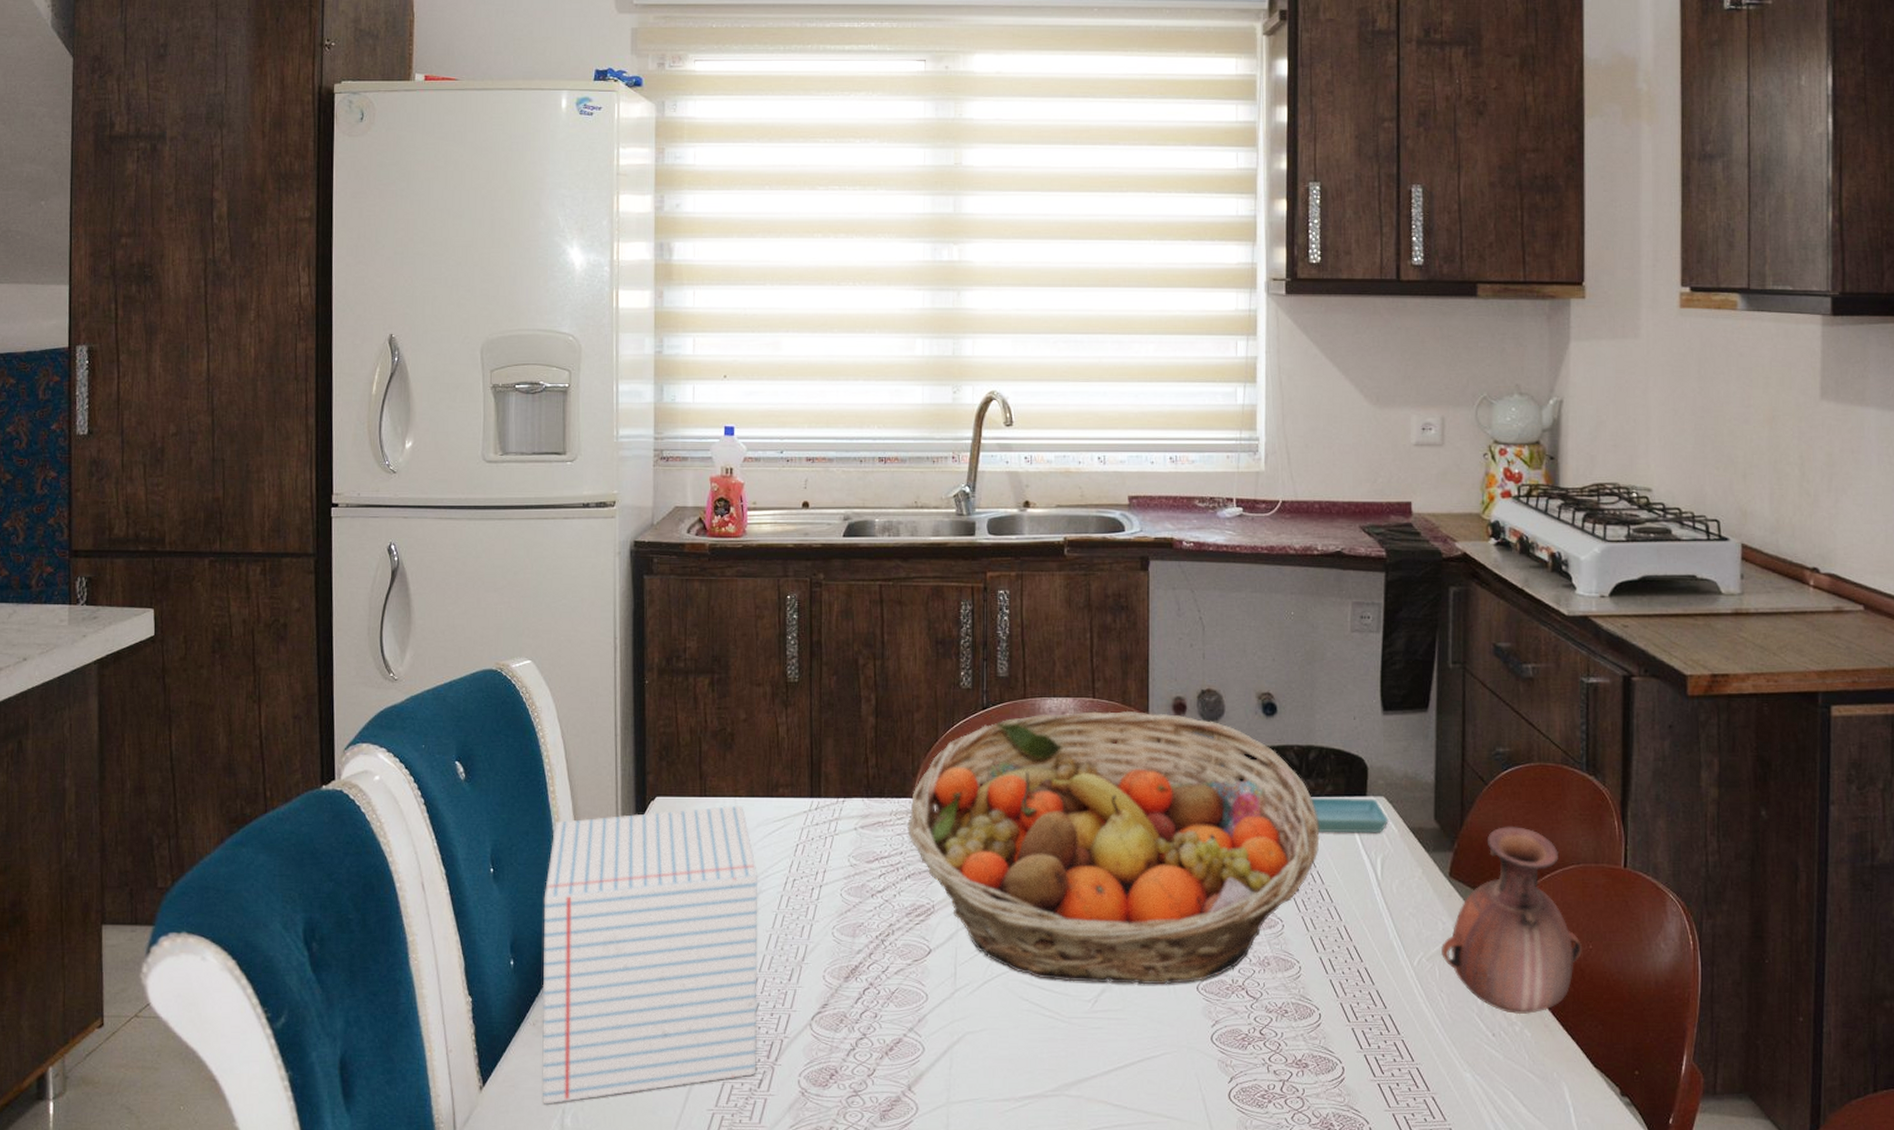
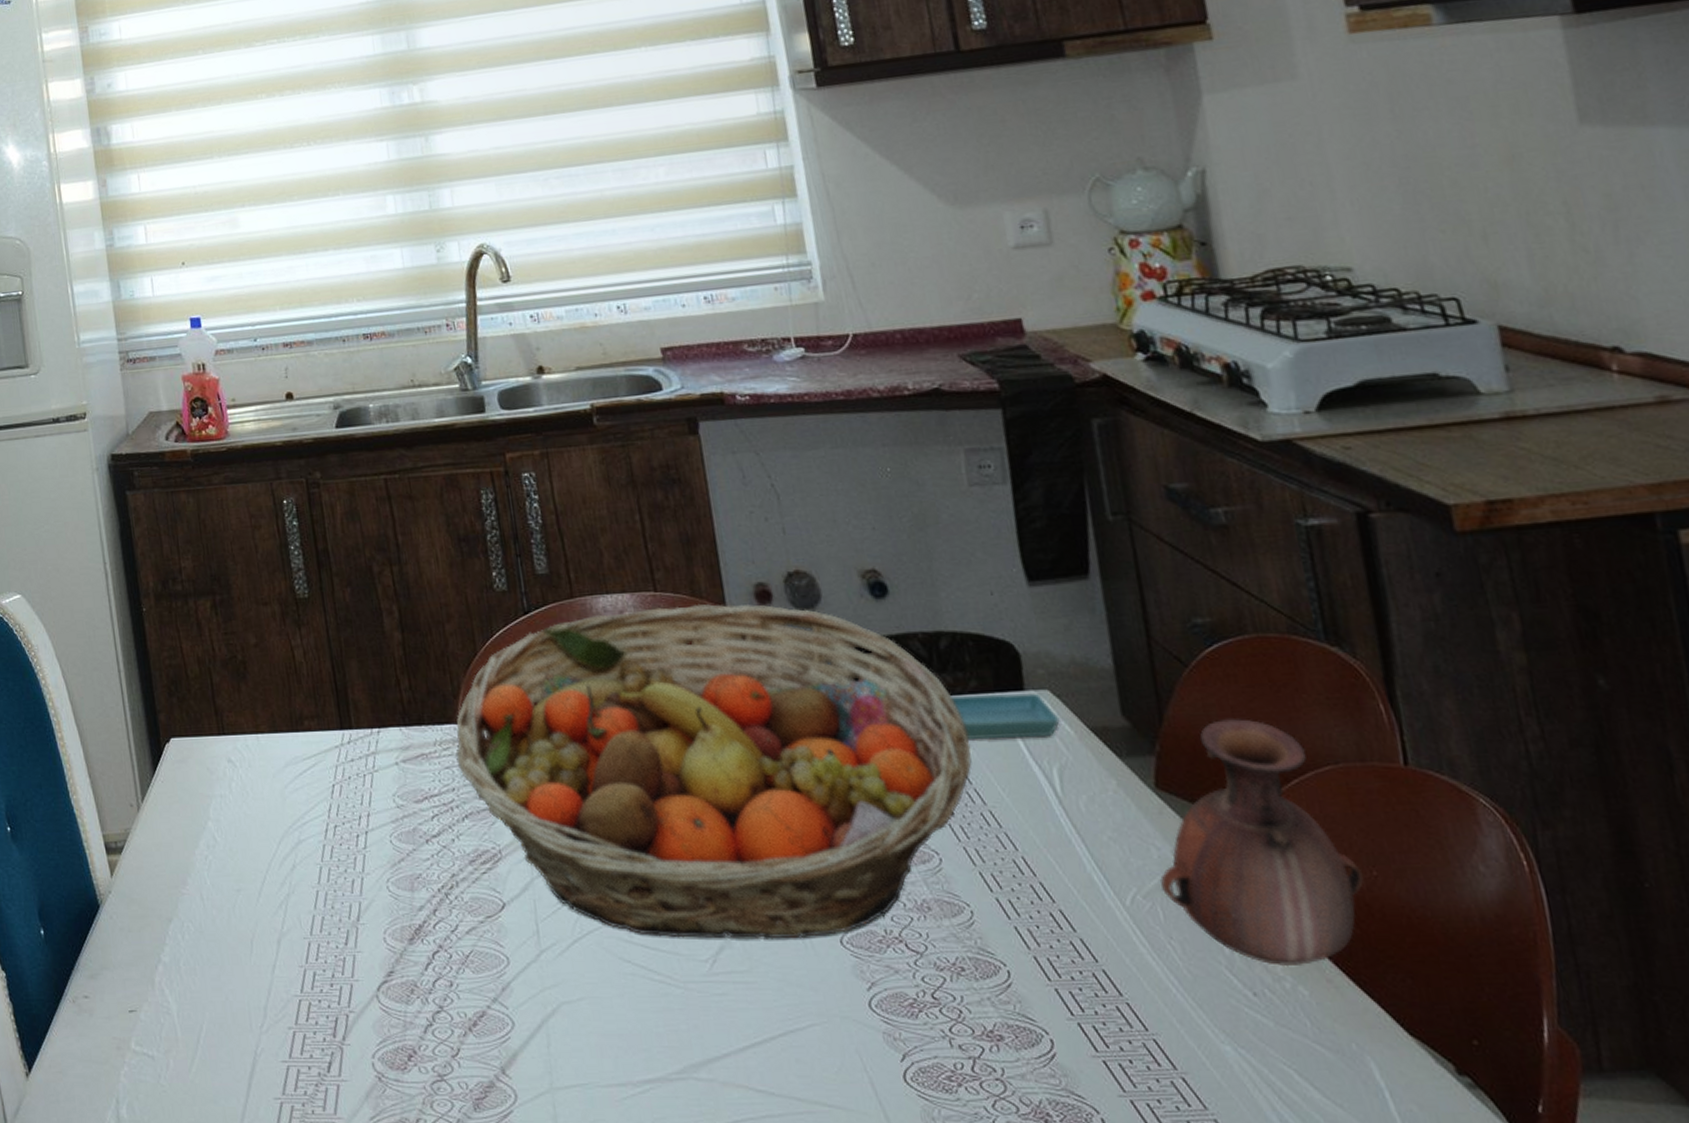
notepad: present [542,805,758,1105] -> none [65,743,323,1093]

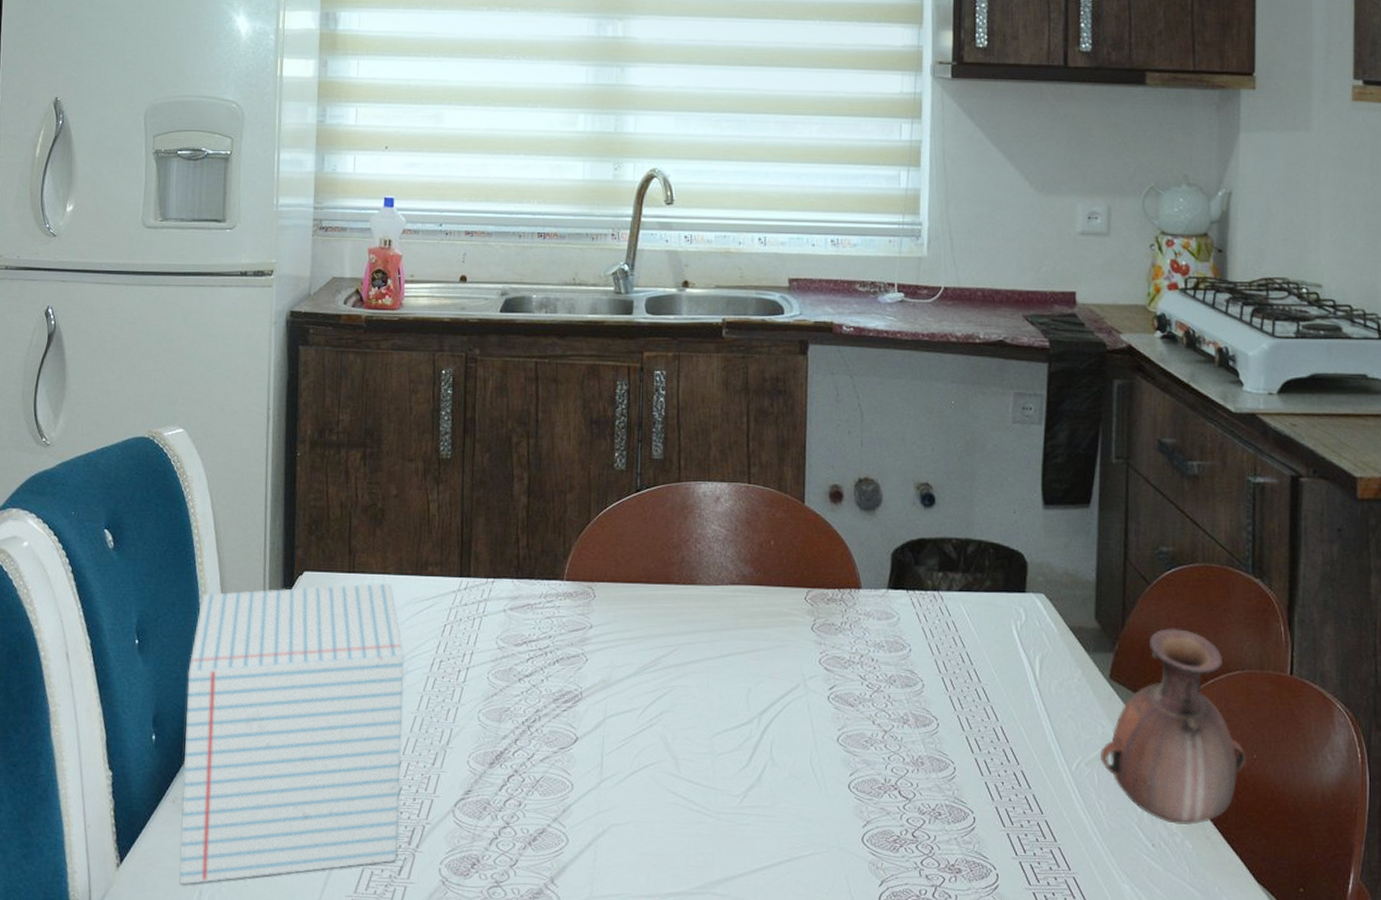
notepad: none [65,743,323,1093] -> present [179,583,404,885]
fruit basket: present [455,603,972,940] -> none [557,497,977,781]
saucer: present [935,693,1060,739] -> none [953,593,1048,632]

